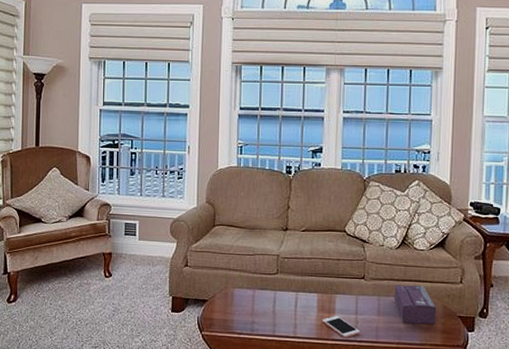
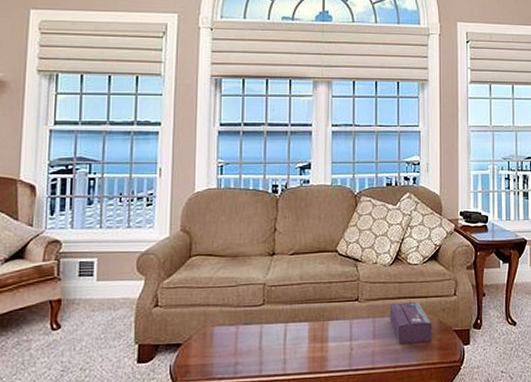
cell phone: present [322,315,361,338] -> none [314,344,356,369]

